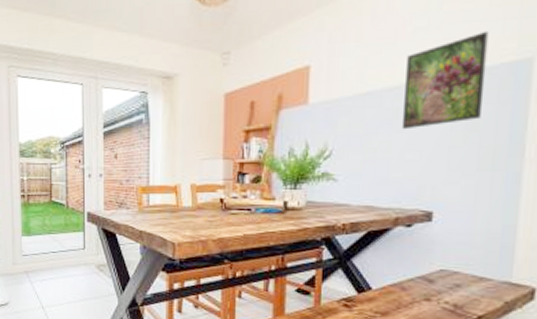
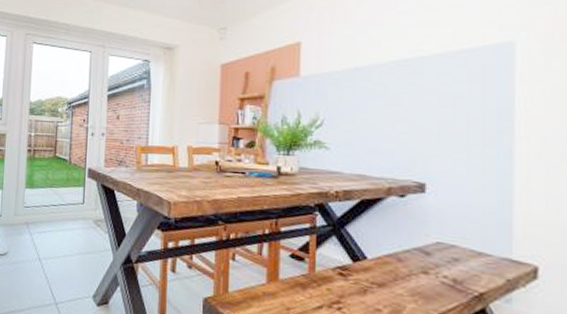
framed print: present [401,30,489,130] -> none [390,16,470,104]

